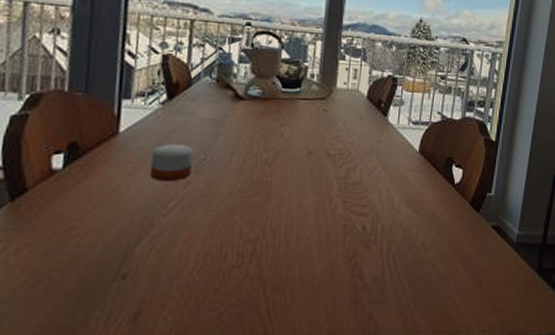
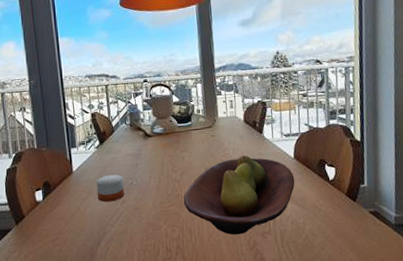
fruit bowl: none [271,140,416,242] -> present [183,155,295,235]

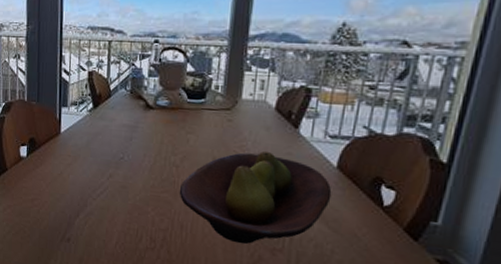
candle: present [96,174,124,202] -> none [82,143,114,174]

